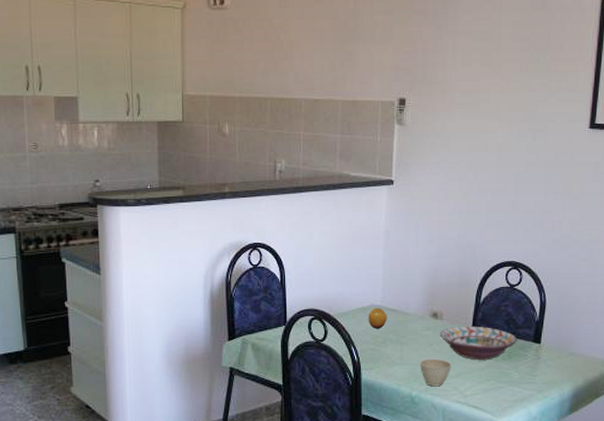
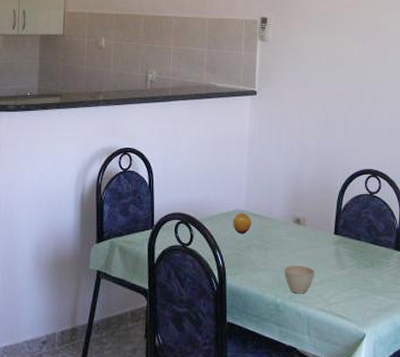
decorative bowl: present [440,326,517,360] -> none [303,232,379,267]

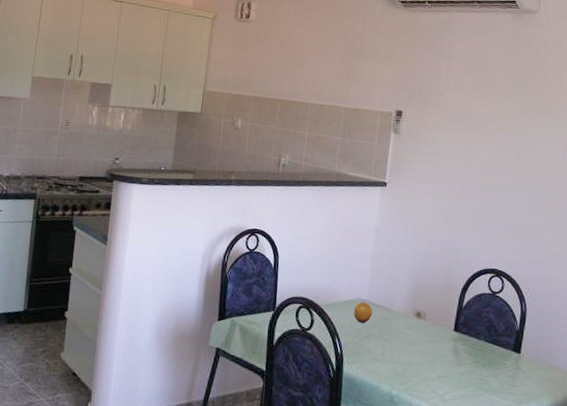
cup: present [284,264,315,294] -> none [401,357,432,388]

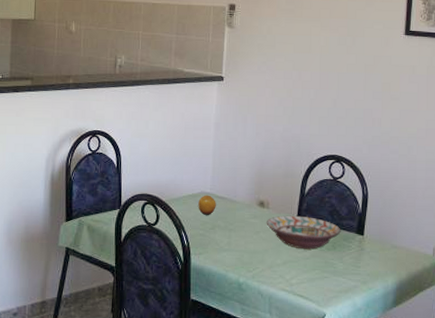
decorative bowl: none [422,328,498,365] -> present [266,215,341,250]

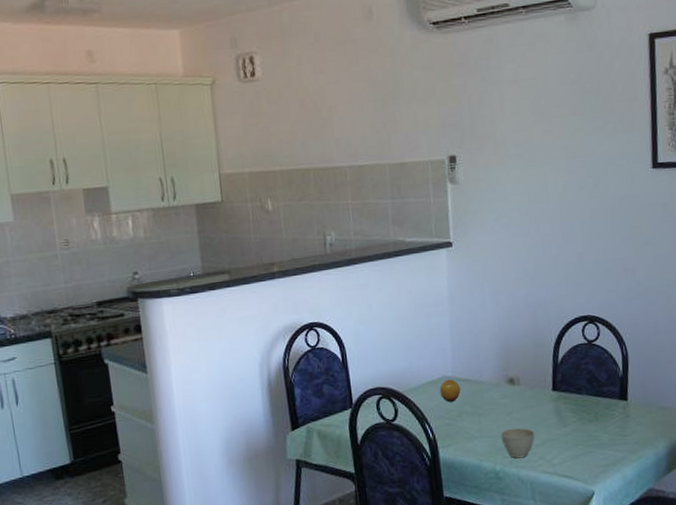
cup: none [247,246,278,274] -> present [501,427,535,459]
decorative bowl: present [266,215,341,250] -> none [518,388,602,425]

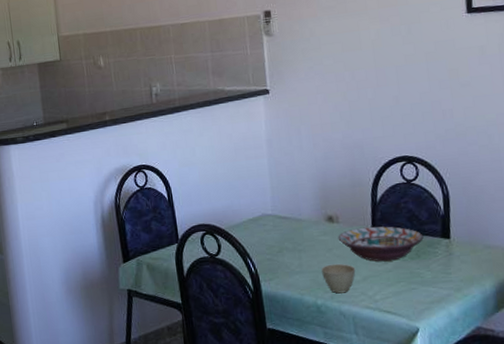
fruit: present [440,379,461,402] -> none [260,217,281,238]
decorative bowl: none [518,388,602,425] -> present [338,226,424,262]

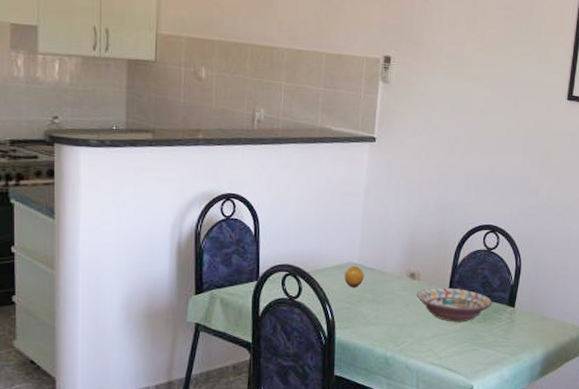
fruit: none [260,217,281,238] -> present [344,266,364,287]
cup: present [321,263,356,294] -> none [396,319,427,348]

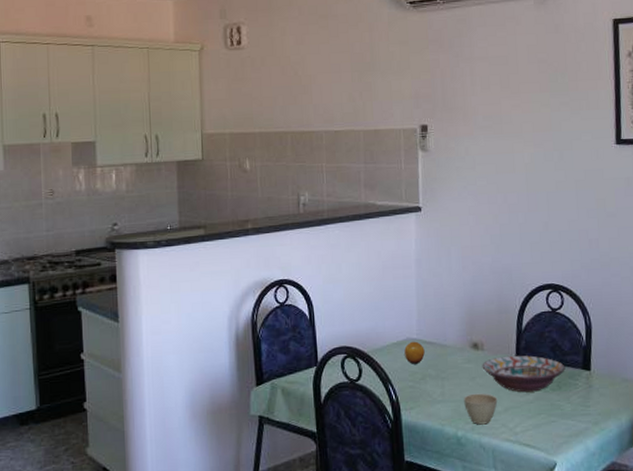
cup: none [396,319,427,348] -> present [464,393,498,425]

